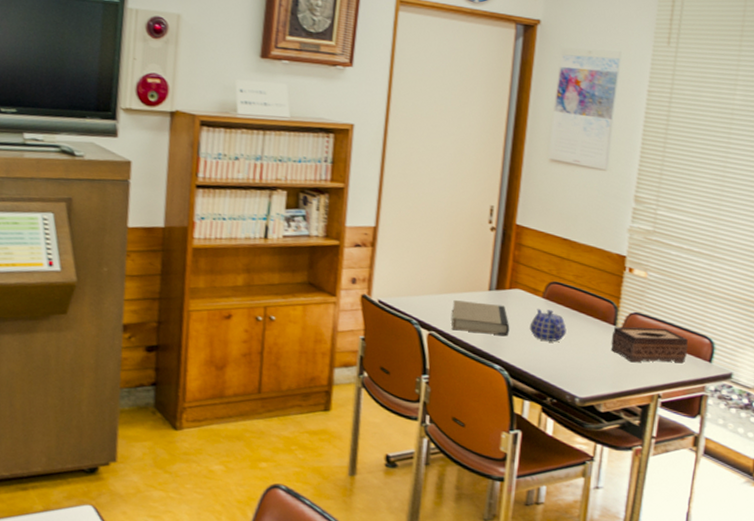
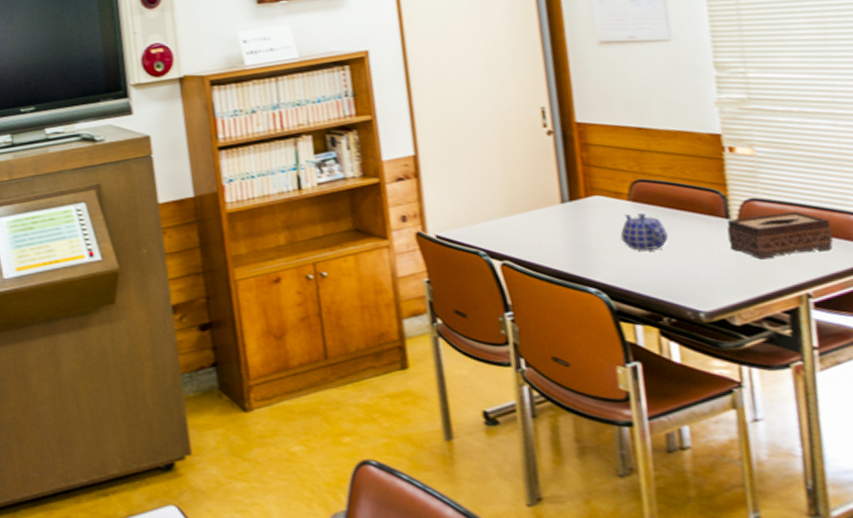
book: present [451,300,510,335] -> none [522,217,598,256]

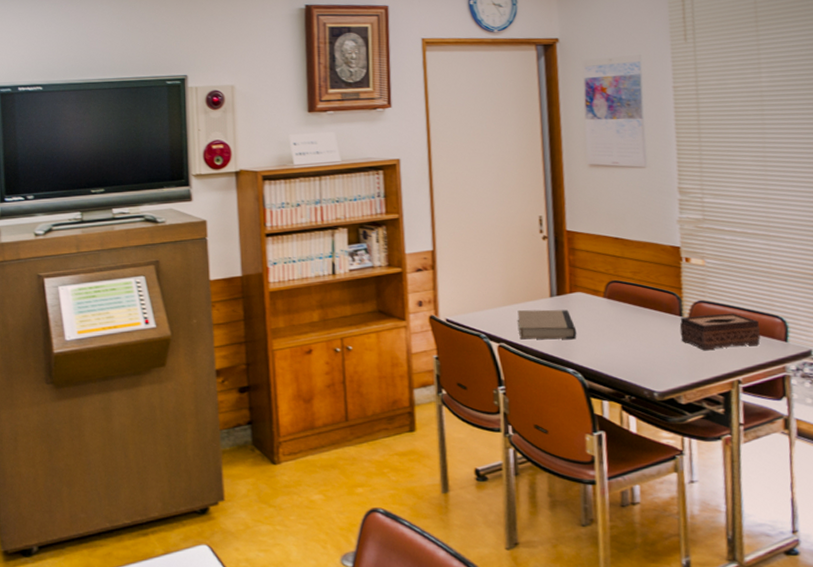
book: none [522,217,598,256] -> present [517,309,577,340]
teapot: present [620,213,669,251] -> none [596,308,634,339]

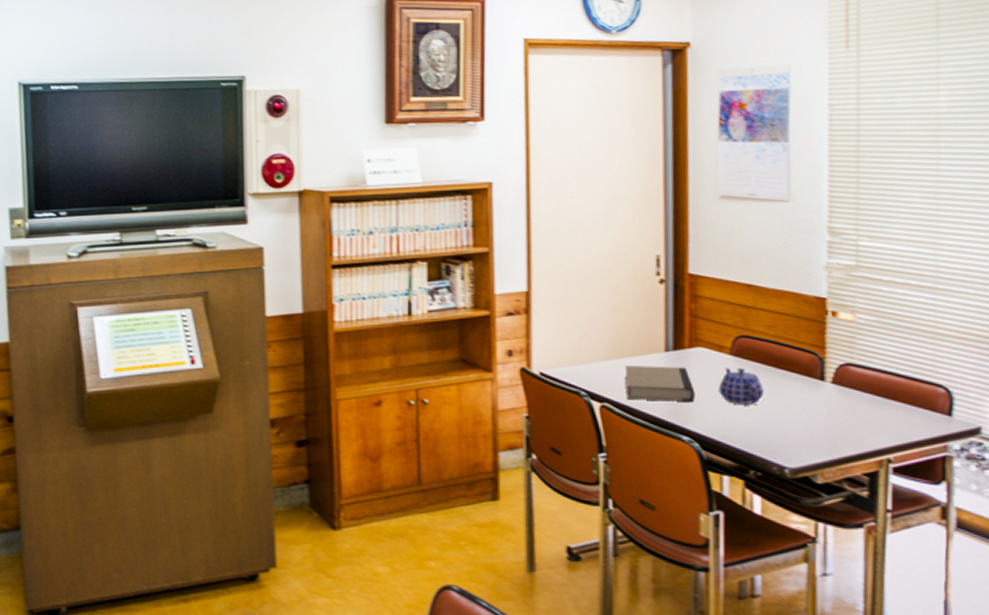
teapot: none [596,308,634,339] -> present [718,367,764,404]
tissue box: present [679,313,761,351] -> none [820,379,919,423]

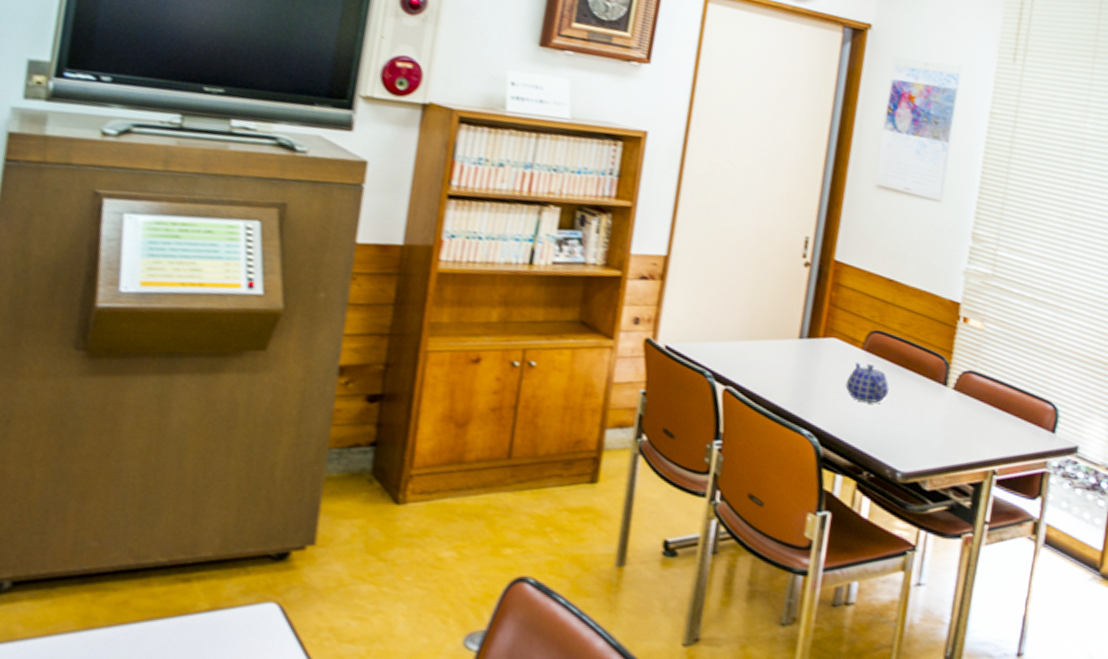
book: present [625,366,695,401] -> none [752,349,823,394]

